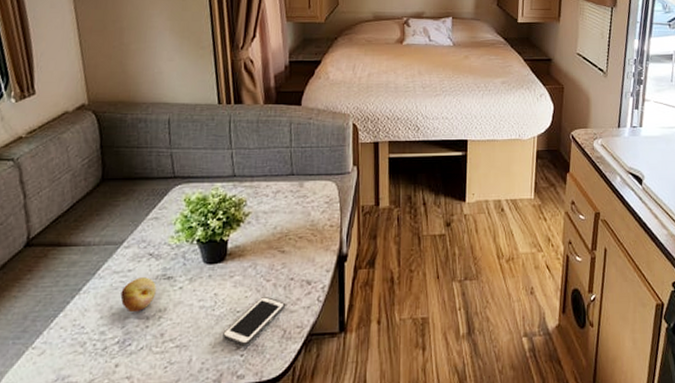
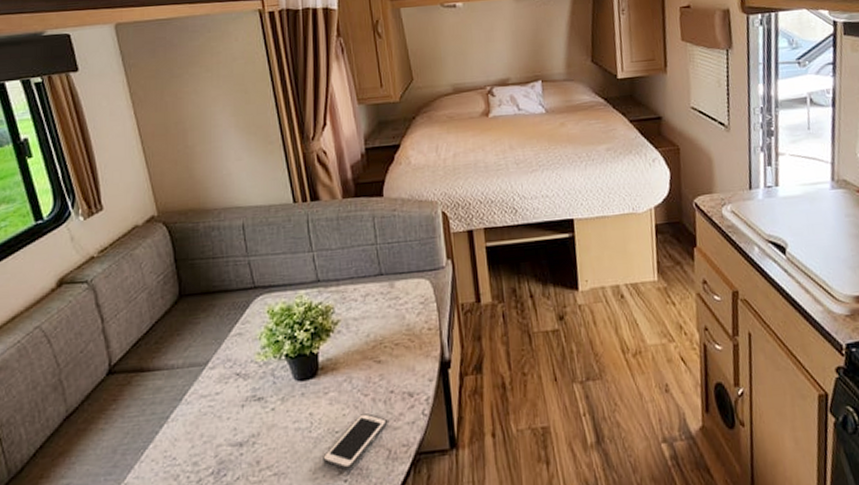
fruit: present [120,277,156,313] -> none [210,400,247,440]

